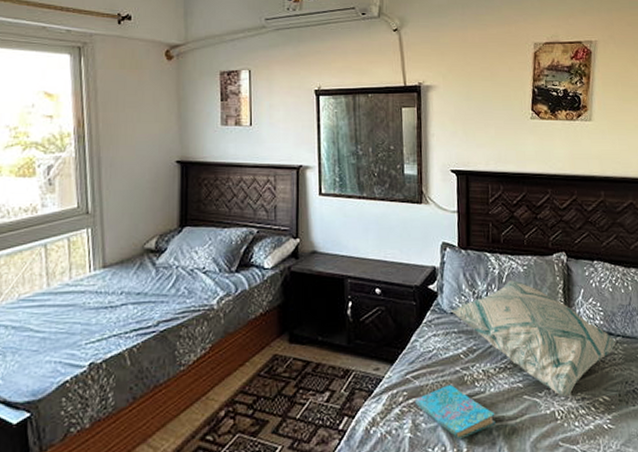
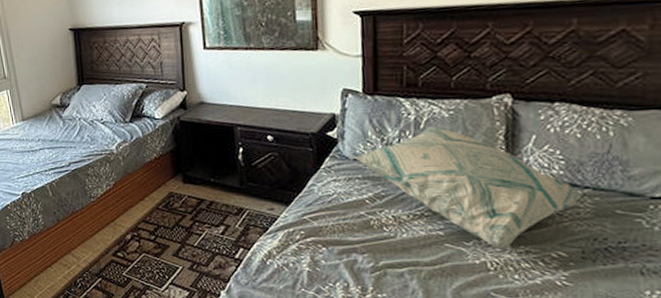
cover: present [414,385,496,439] -> none [313,228,408,278]

